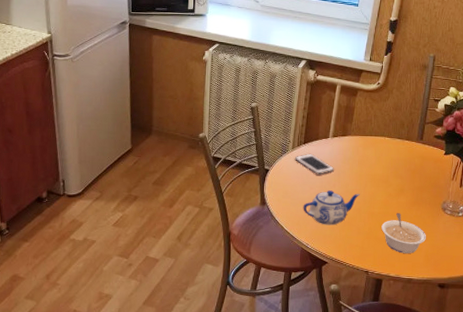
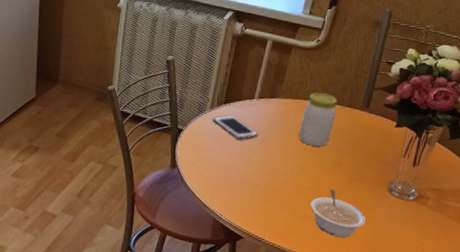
teapot: present [303,190,360,226] -> none [218,157,287,197]
jar: none [368,129,397,176] -> present [299,93,337,147]

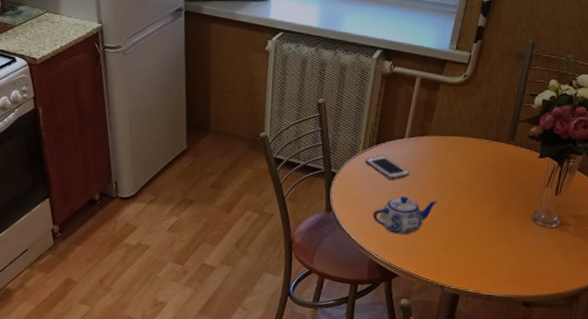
teapot: none [218,157,287,197] -> present [372,196,438,235]
jar: present [299,93,337,147] -> none [448,128,484,182]
legume: present [310,189,366,238] -> none [461,223,512,269]

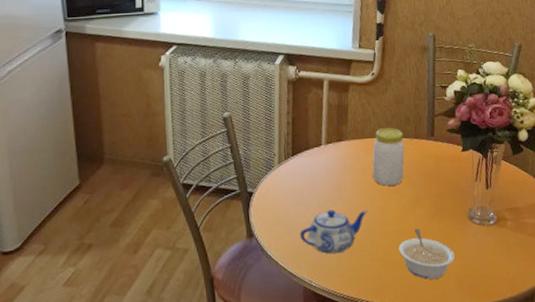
cell phone: present [366,155,410,180] -> none [283,166,333,193]
jar: none [448,128,484,182] -> present [372,128,405,186]
legume: none [461,223,512,269] -> present [398,229,455,280]

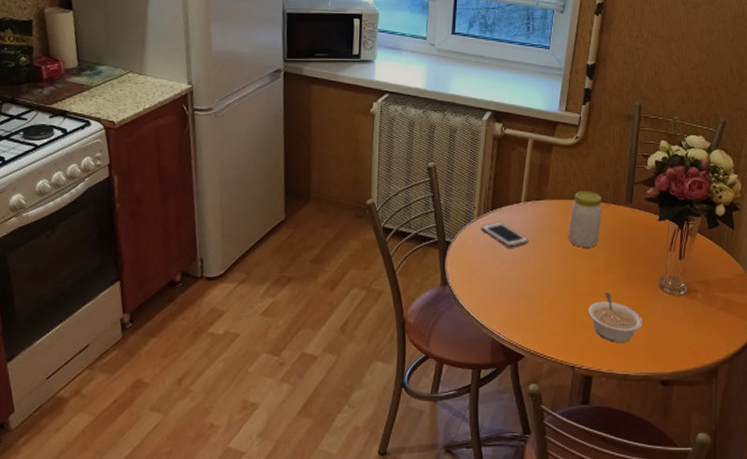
cell phone: none [283,166,333,193] -> present [481,221,528,248]
teapot: present [299,209,368,255] -> none [492,266,561,310]

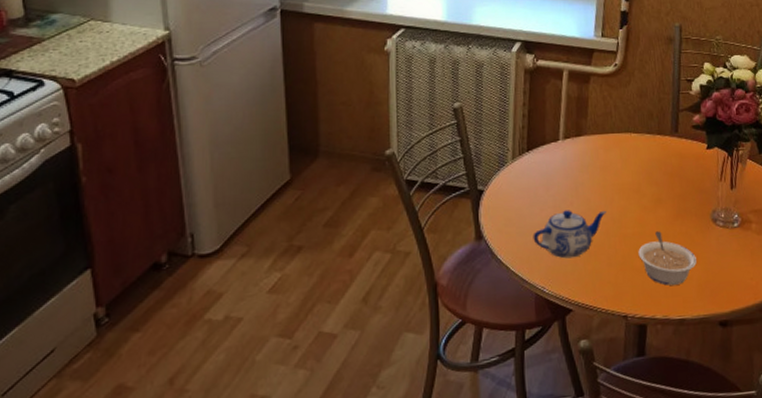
cell phone: present [481,221,528,248] -> none [517,163,570,191]
teapot: none [492,266,561,310] -> present [533,210,606,259]
jar: present [569,191,602,248] -> none [612,123,647,185]

